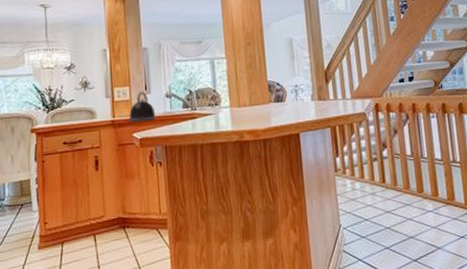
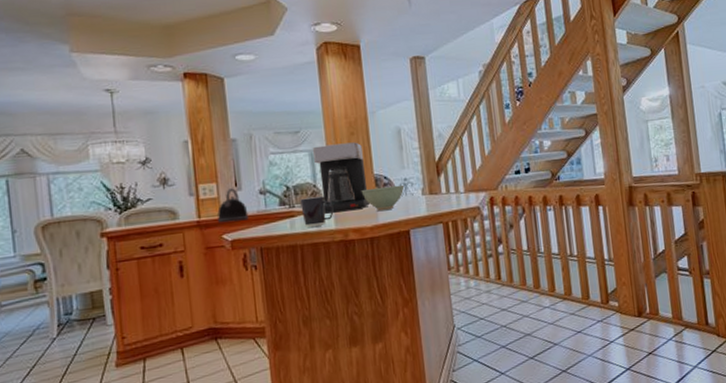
mug: none [201,100,231,128] -> present [300,196,334,227]
coffee maker: none [213,51,264,115] -> present [312,142,371,213]
bowl: none [256,91,296,114] -> present [361,184,405,211]

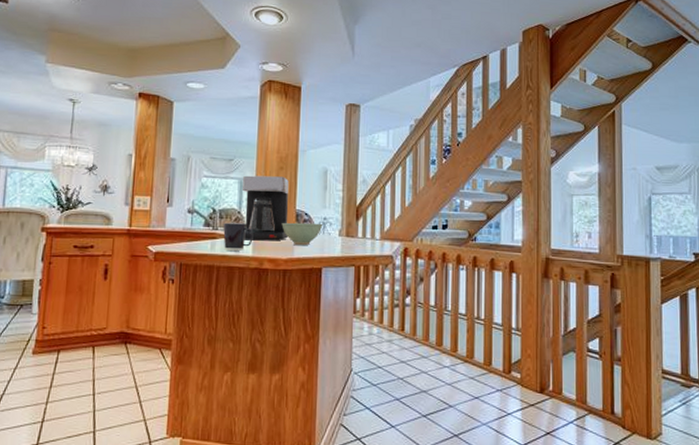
kettle: present [217,188,249,223] -> none [145,203,175,235]

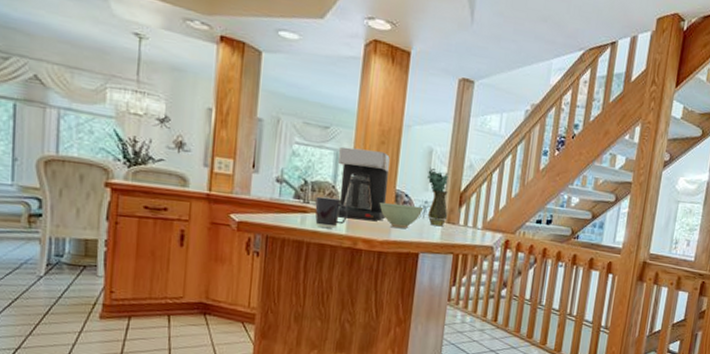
vase: none [324,186,347,241] -> present [427,167,449,227]

